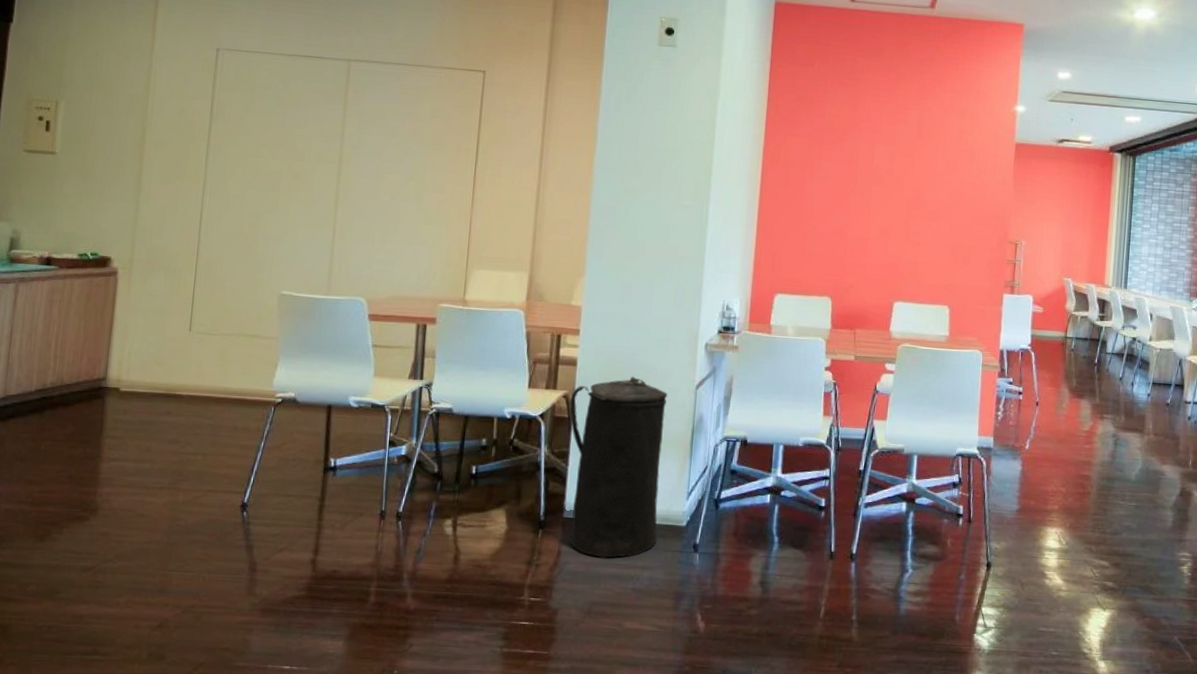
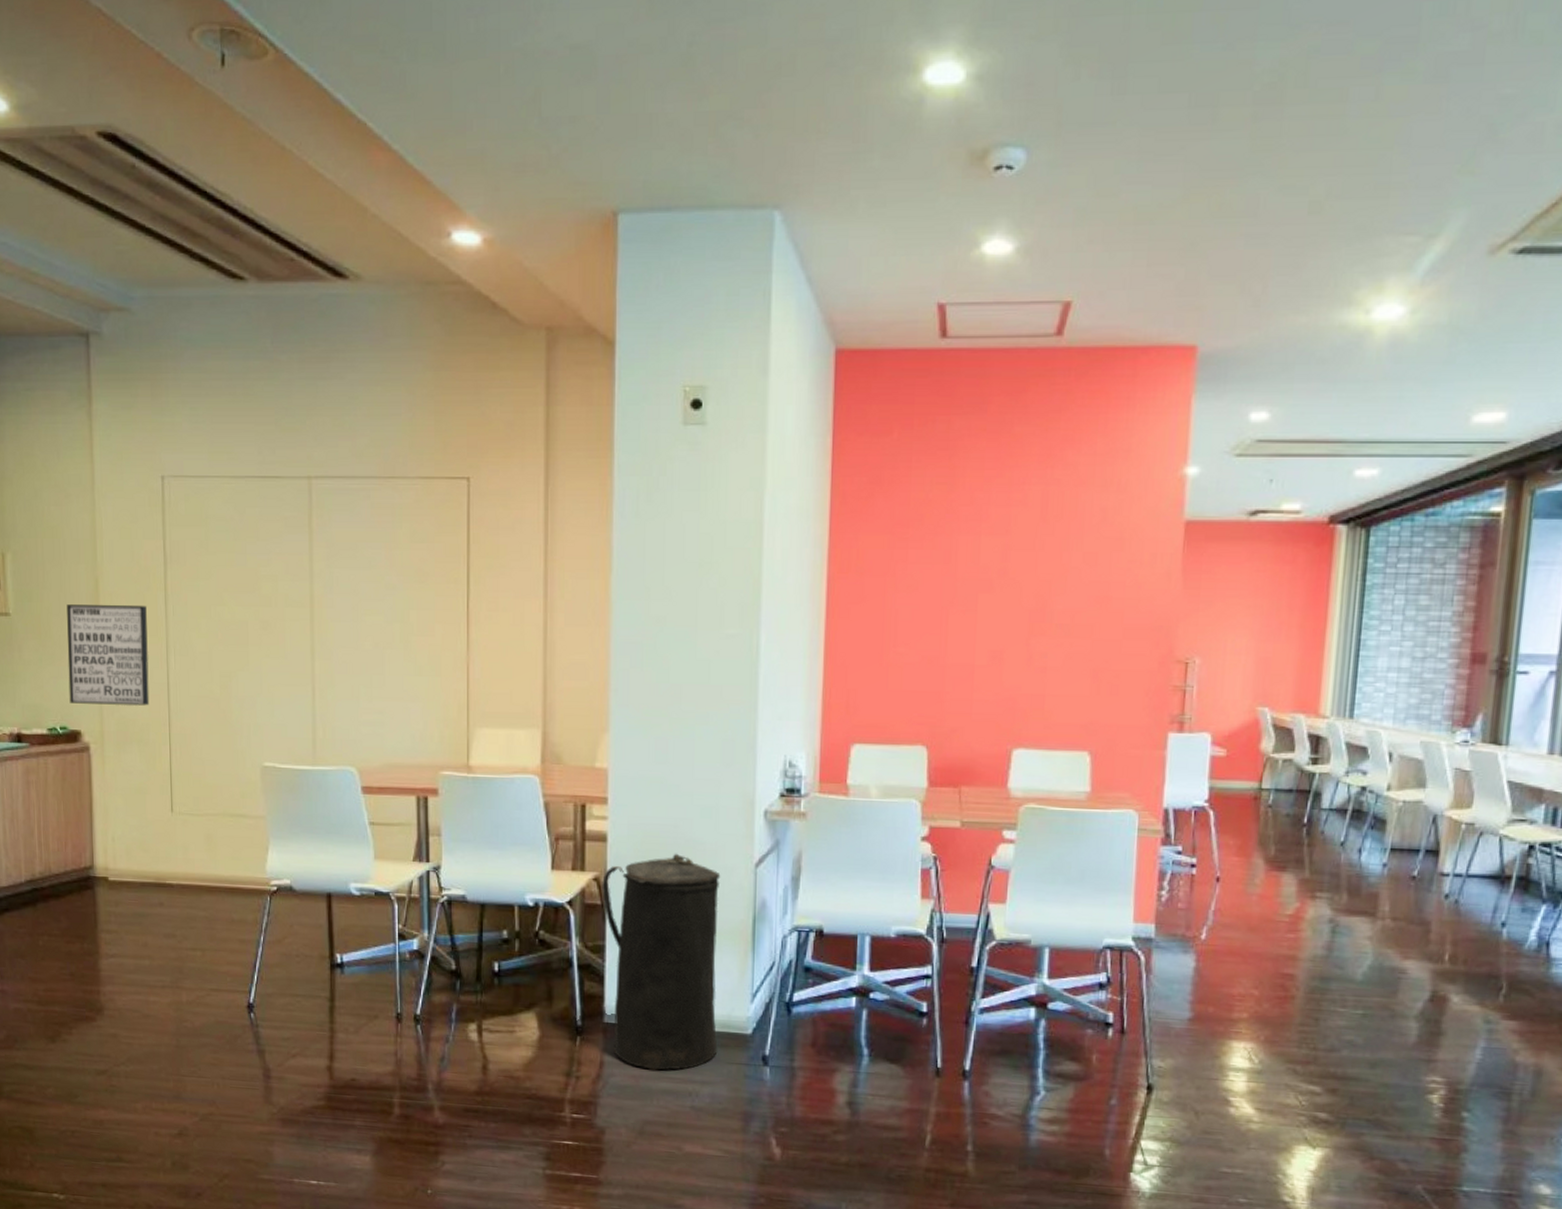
wall art: none [103,148,189,238] -> present [67,604,150,706]

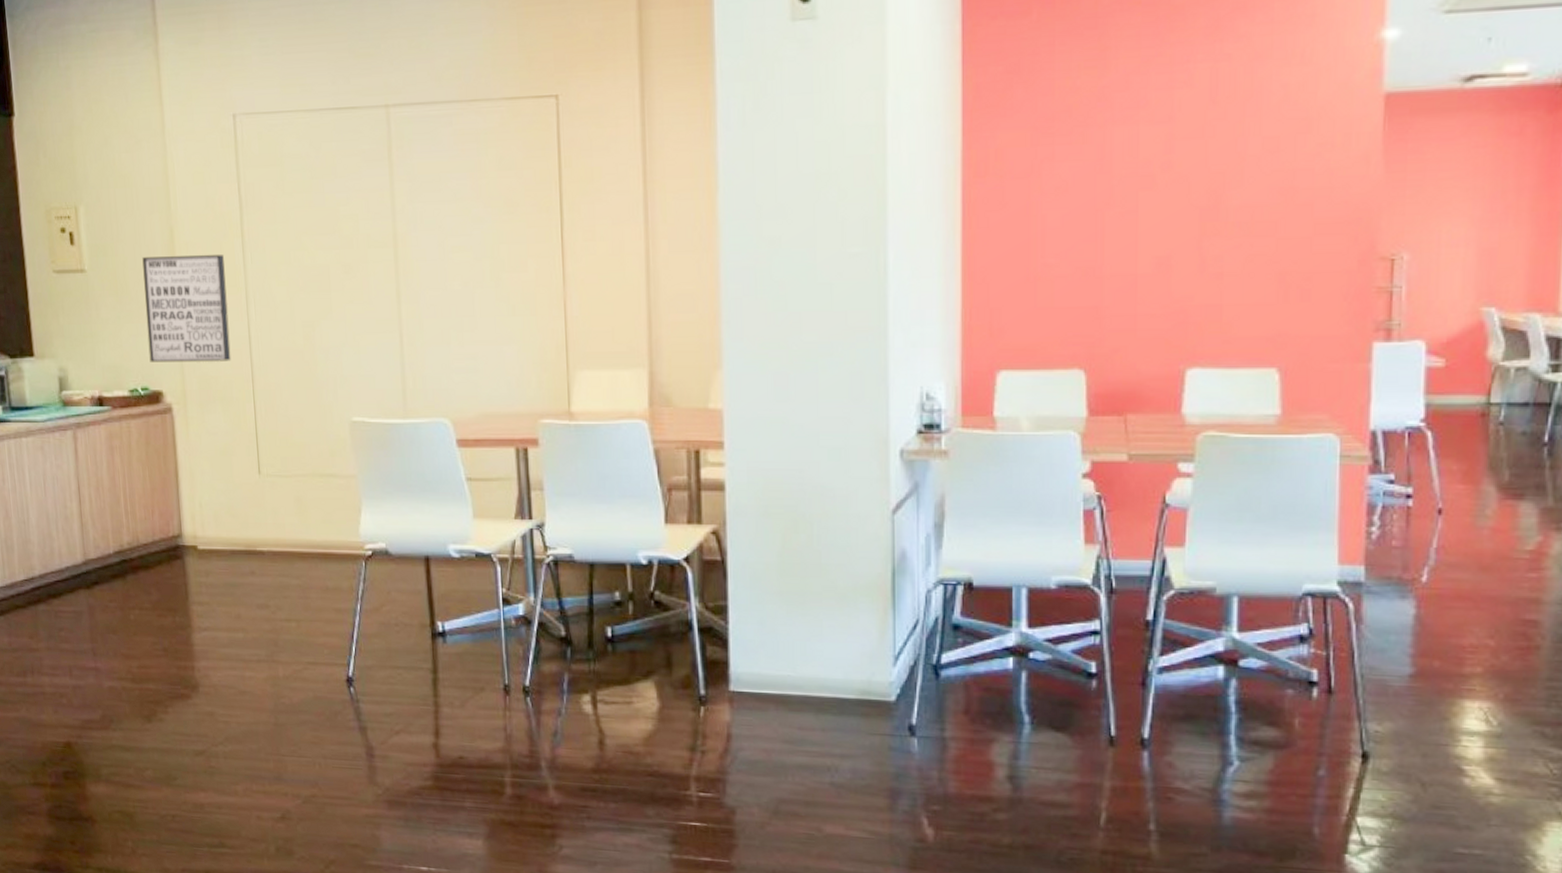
trash can: present [602,853,721,1071] -> none [721,501,858,743]

